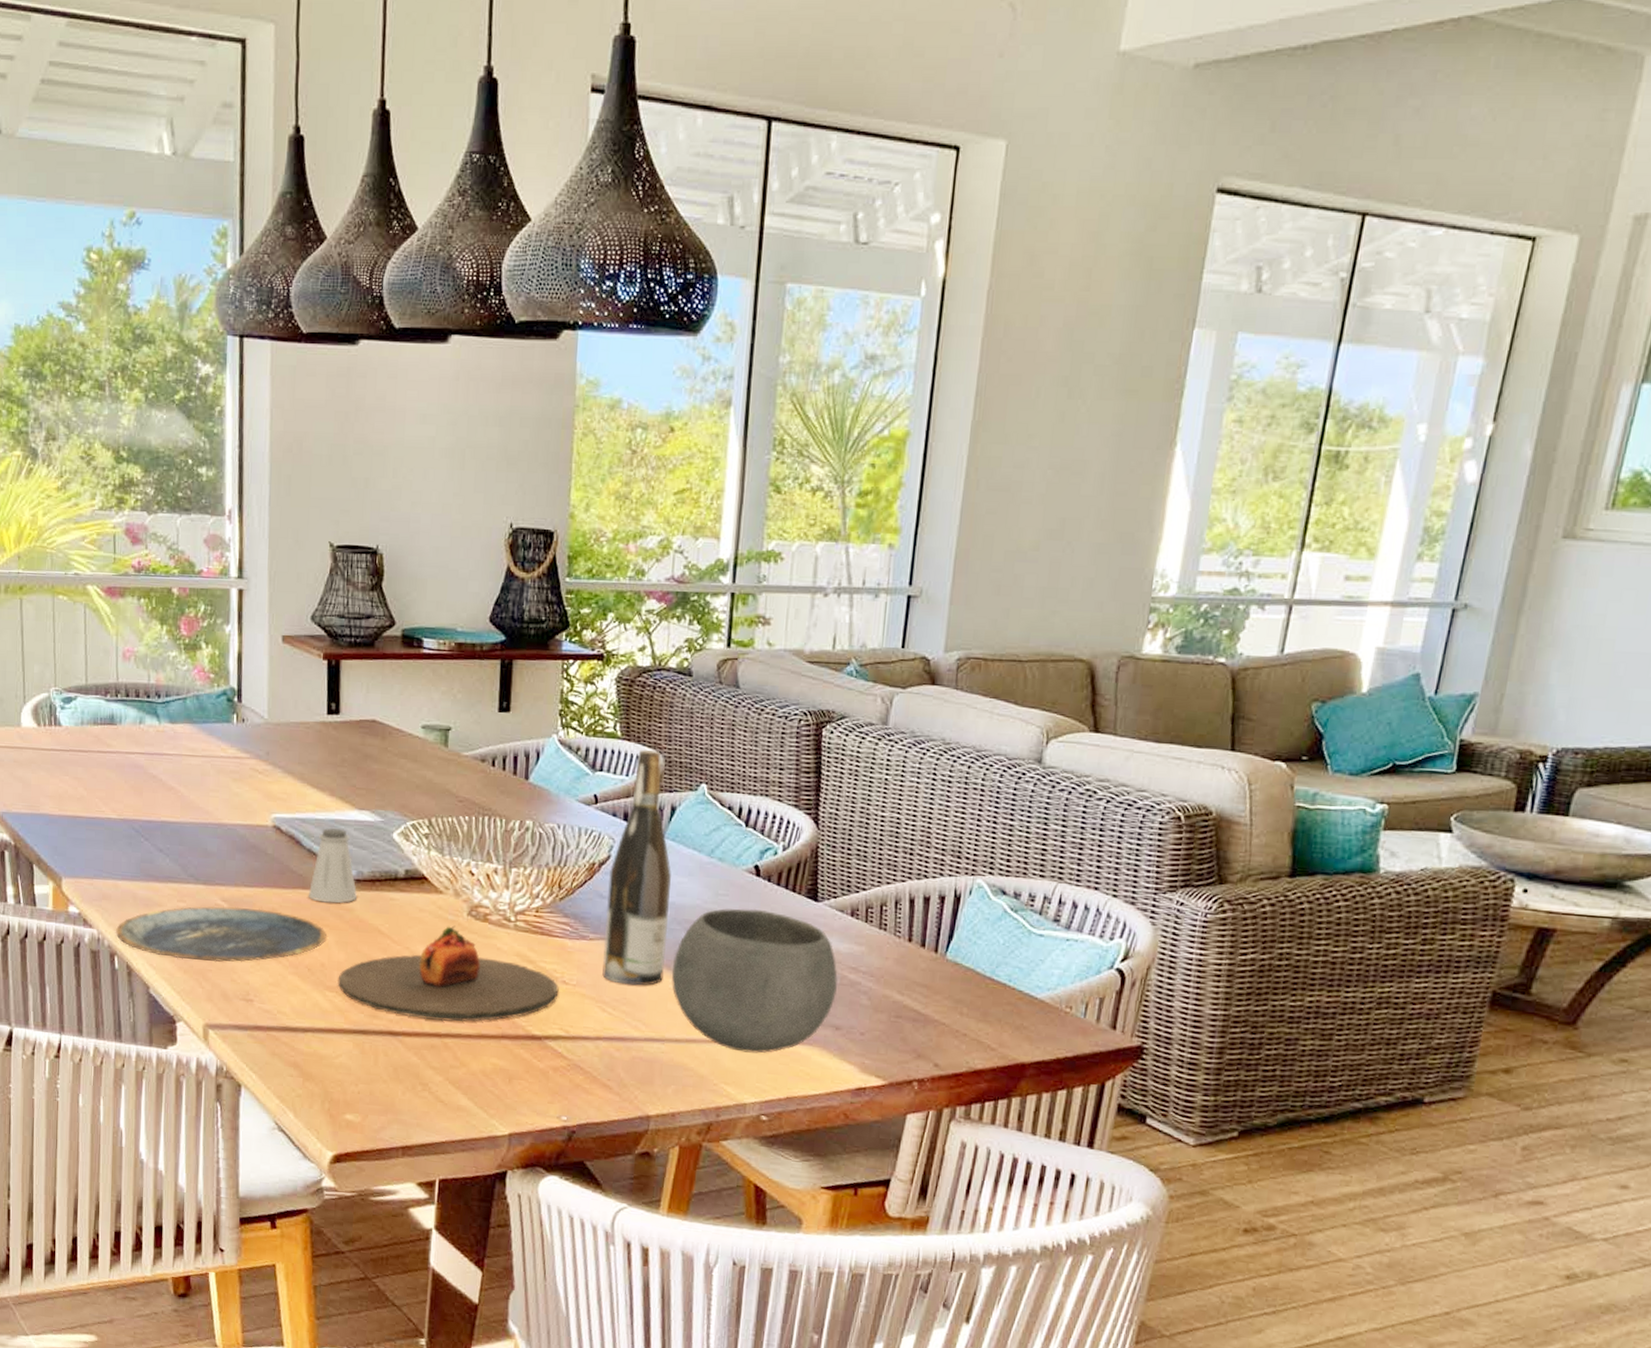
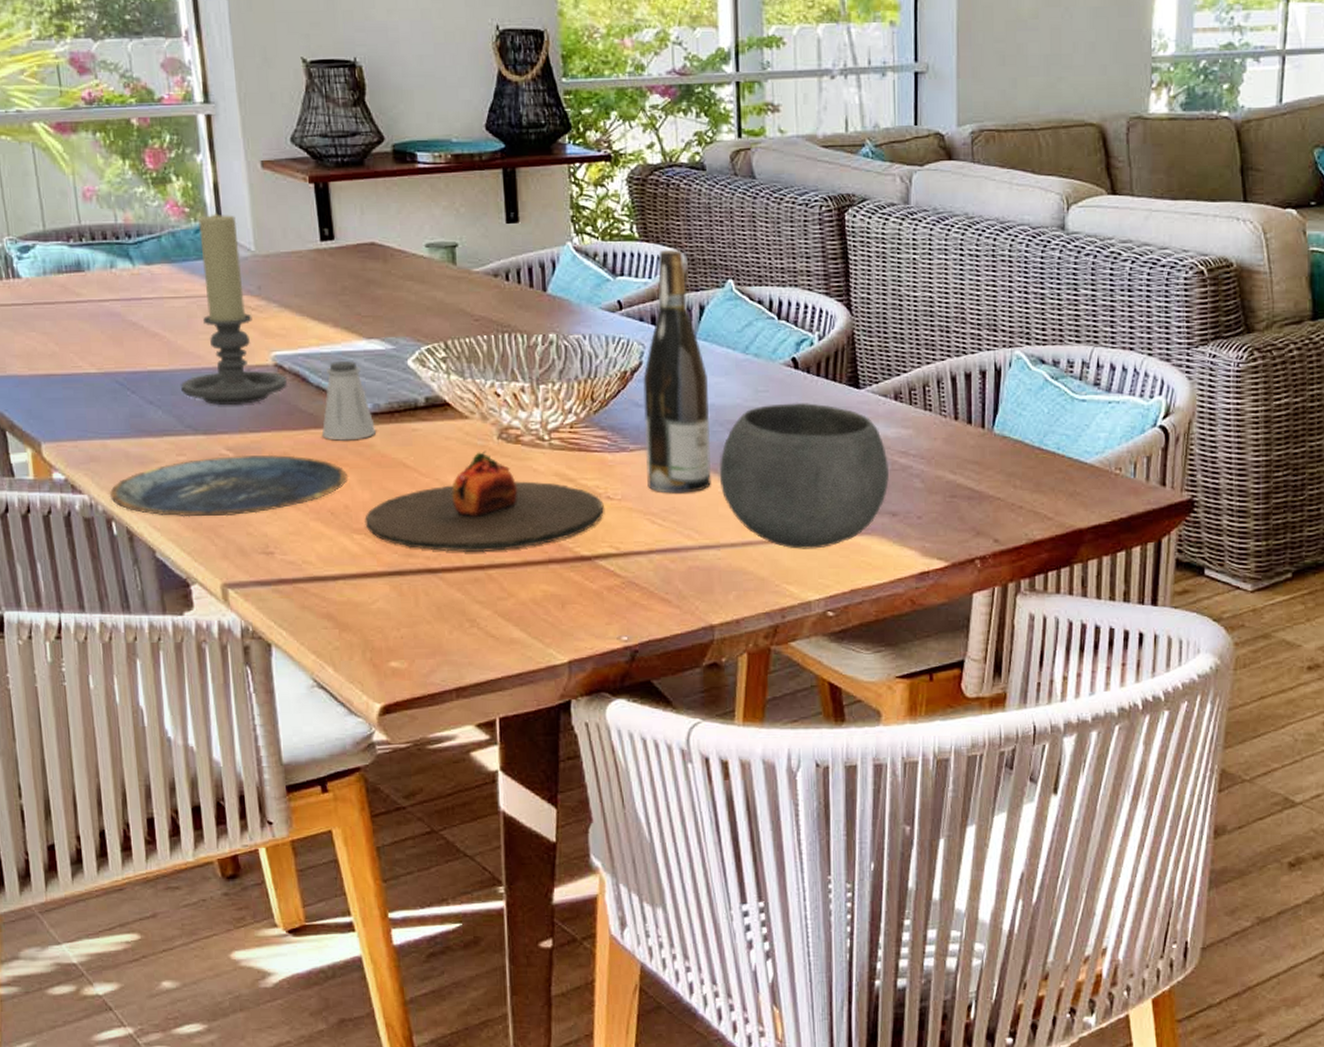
candle holder: none [189,680,282,860] -> present [181,212,287,405]

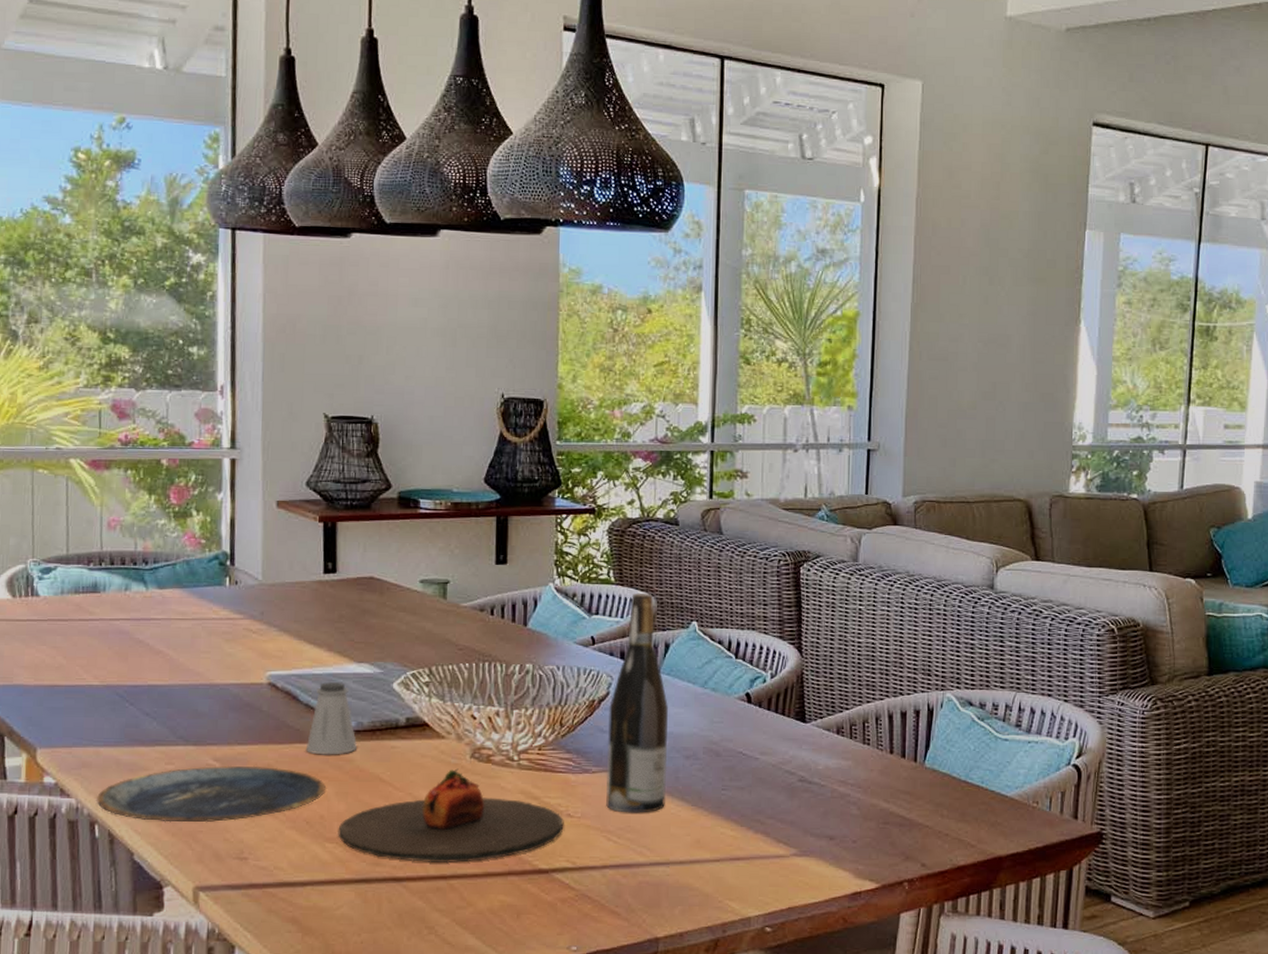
candle holder: present [181,212,287,405] -> none [178,544,278,719]
bowl: present [719,402,889,549] -> none [672,733,828,868]

